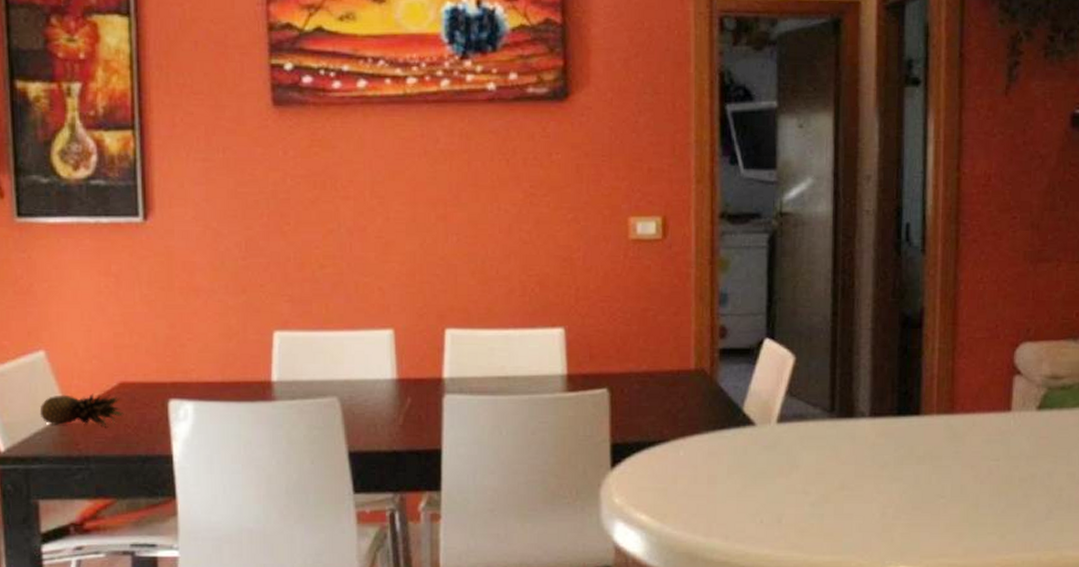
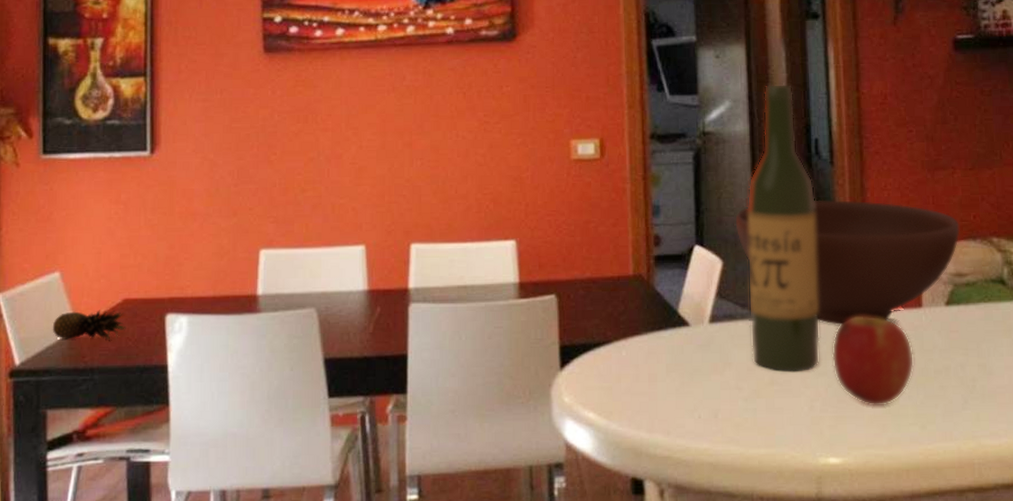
bowl: none [811,290,1060,429] -> present [735,198,960,326]
wine bottle: none [821,159,902,476] -> present [747,83,821,372]
fruit: none [909,418,999,513] -> present [832,315,915,405]

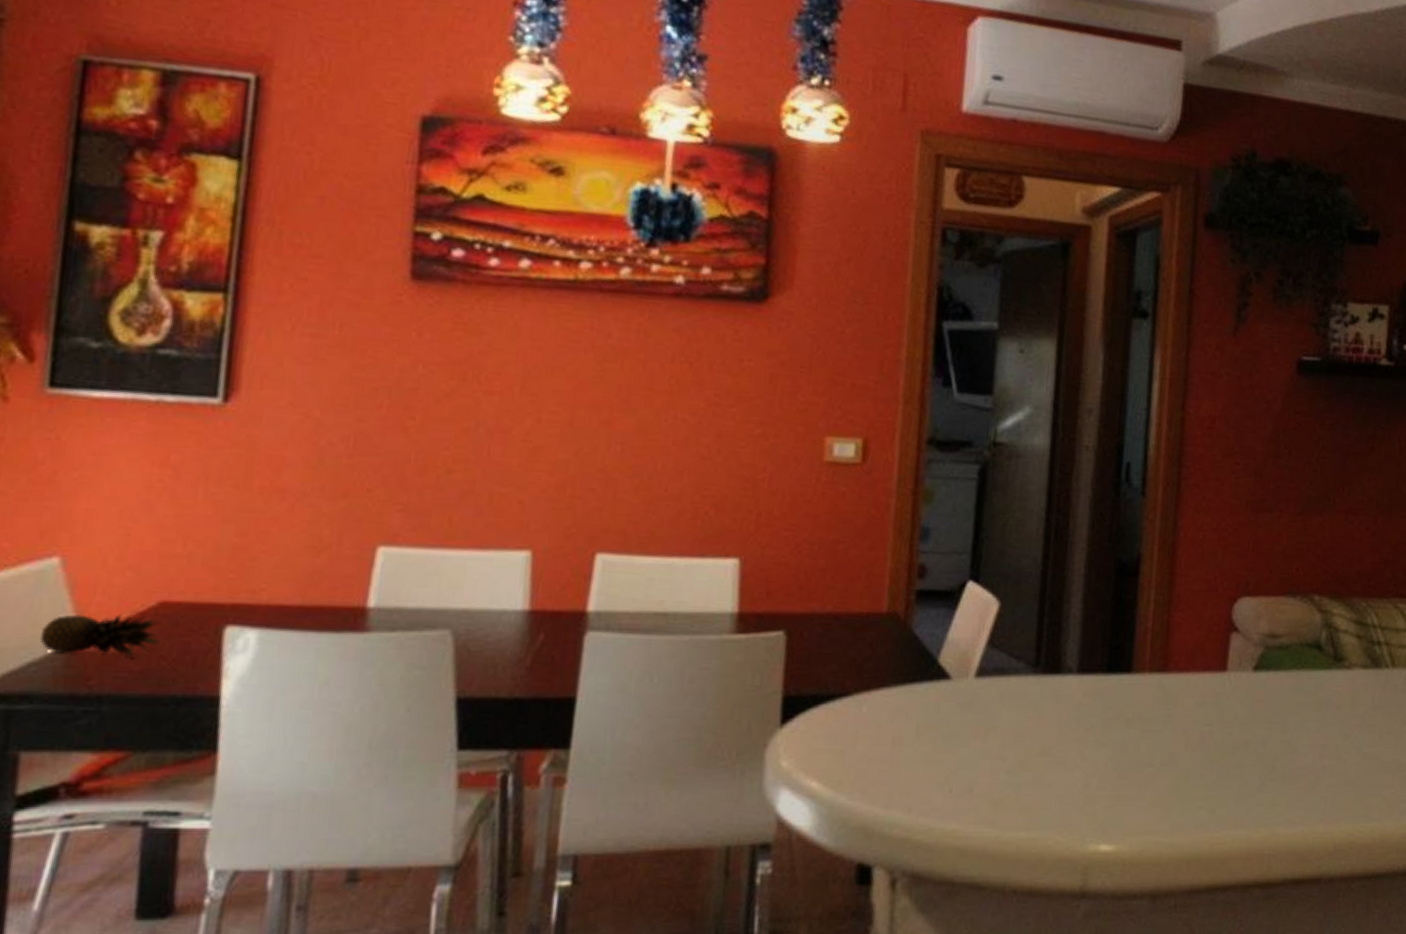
bowl: present [735,198,960,326] -> none [1020,534,1280,688]
wine bottle: present [747,83,821,372] -> none [1022,390,1120,740]
fruit: present [832,315,915,405] -> none [1117,677,1212,784]

